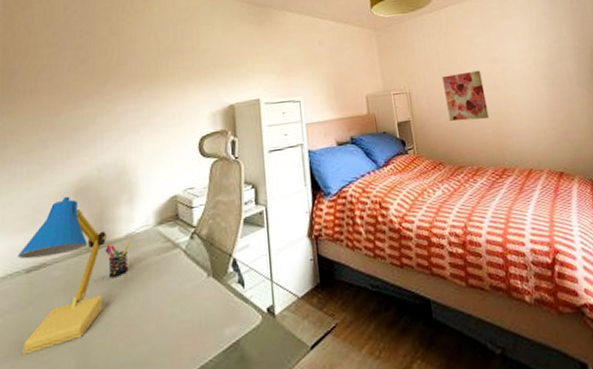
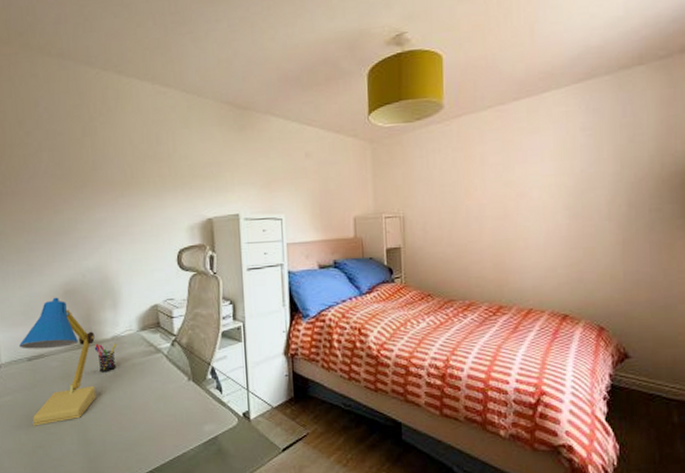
wall art: present [442,70,490,121] -> none [443,195,492,252]

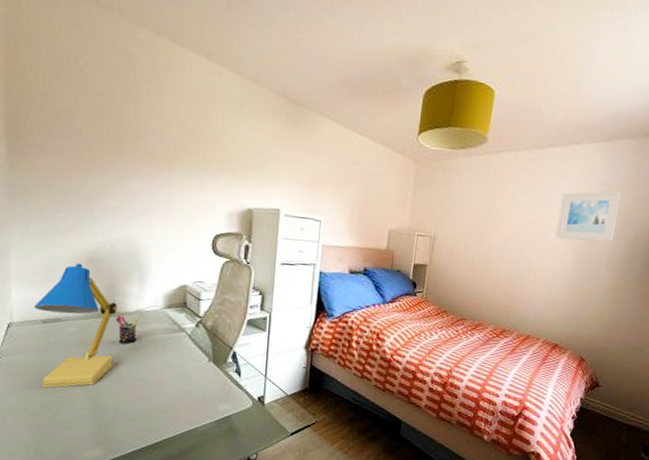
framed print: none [539,132,611,197] -> present [555,191,623,243]

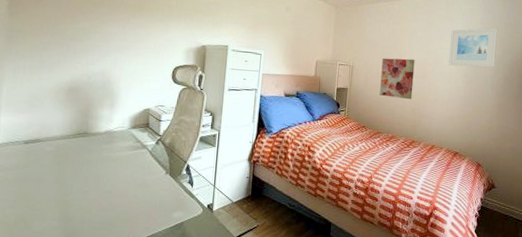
desk lamp: present [34,263,117,388] -> none [18,92,90,201]
pen holder: present [115,314,139,344] -> none [88,135,108,161]
wall art: none [466,227,514,281] -> present [379,58,415,100]

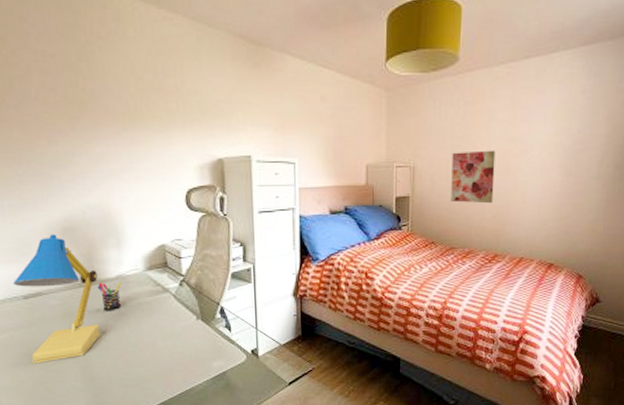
desk lamp: none [18,92,90,201] -> present [13,234,101,364]
pen holder: none [88,135,108,161] -> present [97,281,122,311]
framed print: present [449,28,498,68] -> none [540,96,606,154]

